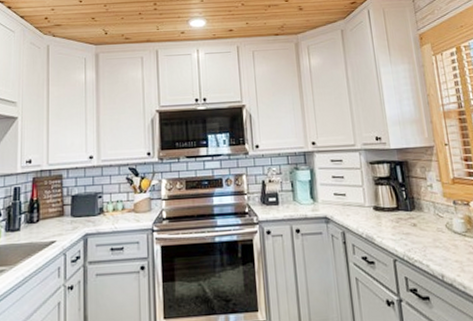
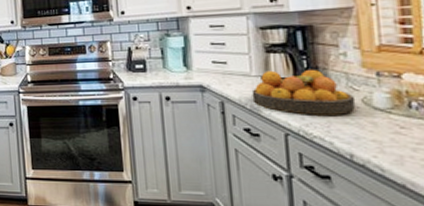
fruit bowl: none [366,199,442,241] -> present [251,69,356,115]

